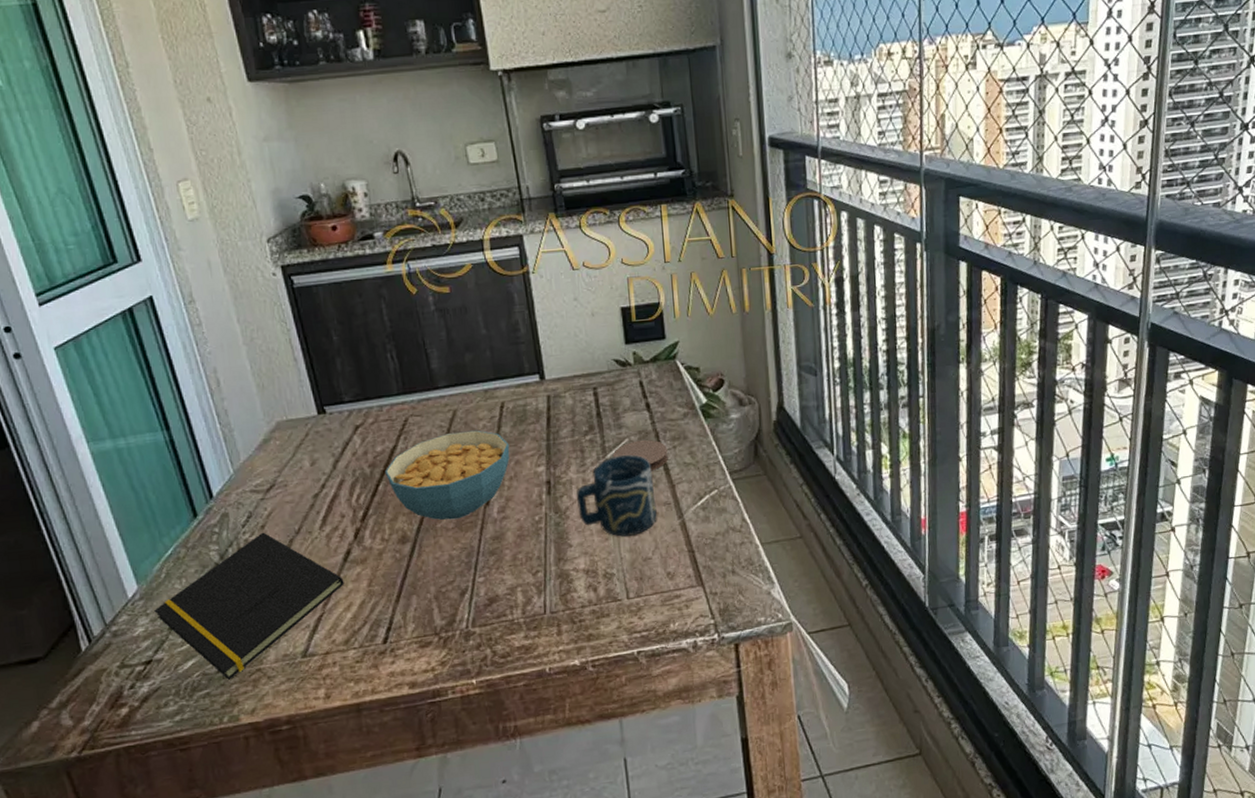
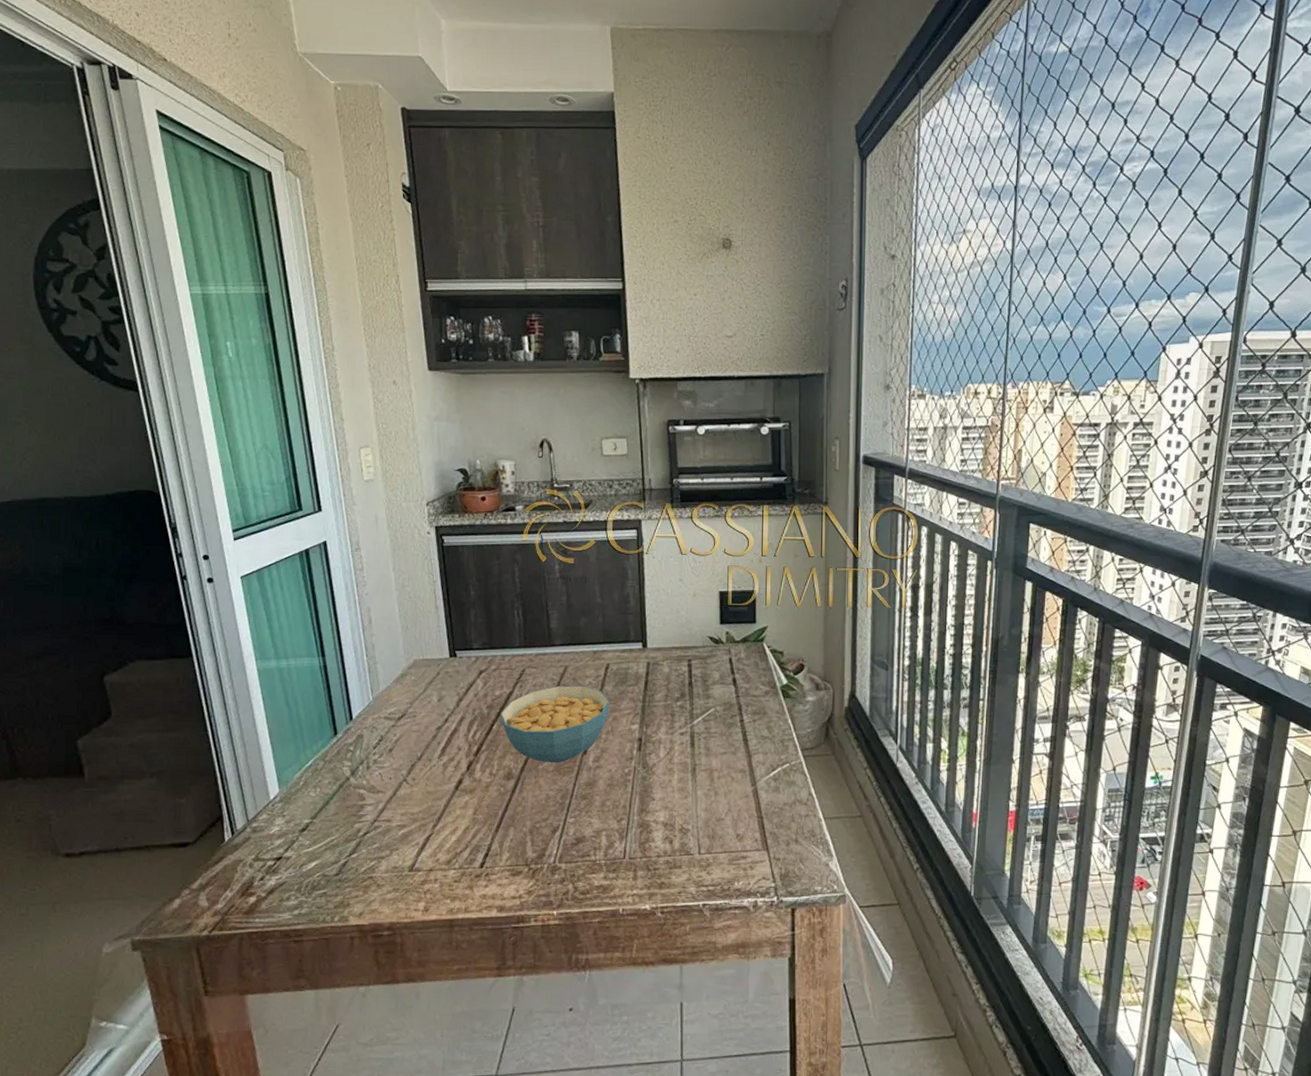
notepad: present [154,532,344,680] -> none [290,755,453,883]
cup: present [577,455,657,537] -> none [664,723,733,797]
coaster: present [612,439,668,471] -> none [699,710,748,740]

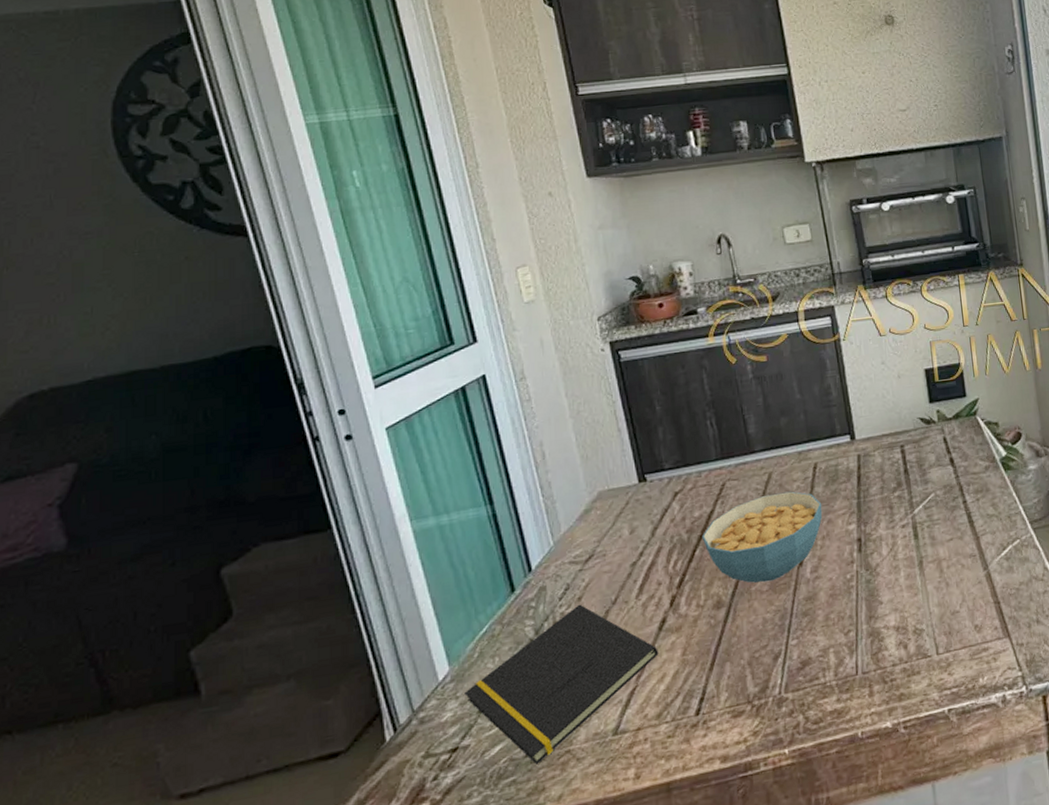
notepad: none [290,755,453,883] -> present [464,604,659,765]

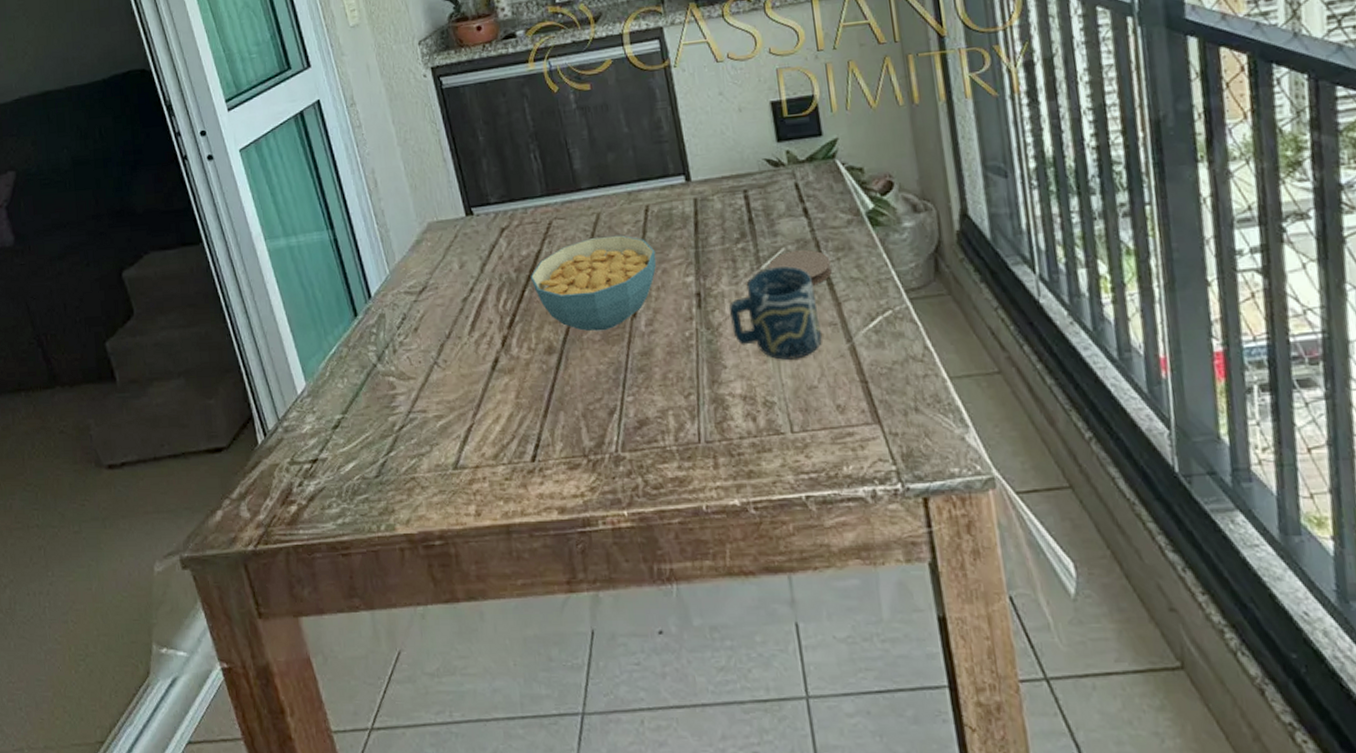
notepad: present [464,604,659,765] -> none [320,335,493,486]
cup: none [886,509,964,591] -> present [729,266,822,360]
coaster: none [920,493,972,524] -> present [768,249,832,286]

